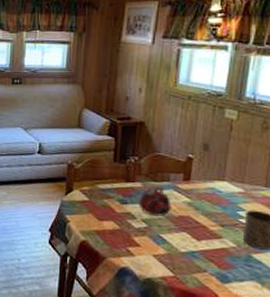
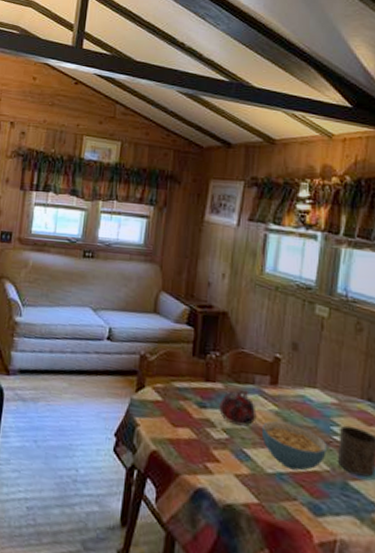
cereal bowl: none [175,210,233,249] -> present [261,421,327,471]

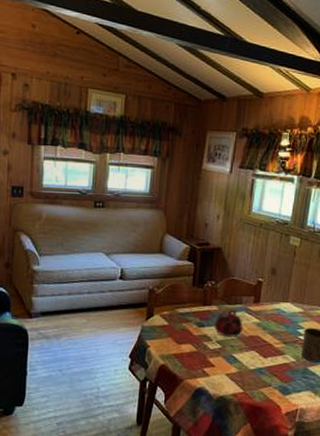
cereal bowl: present [261,421,327,471] -> none [246,330,294,365]

